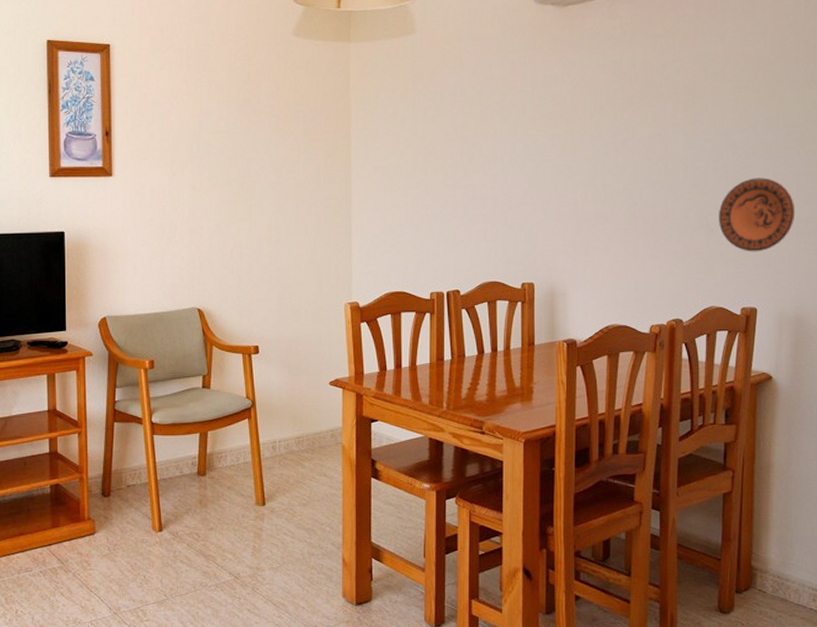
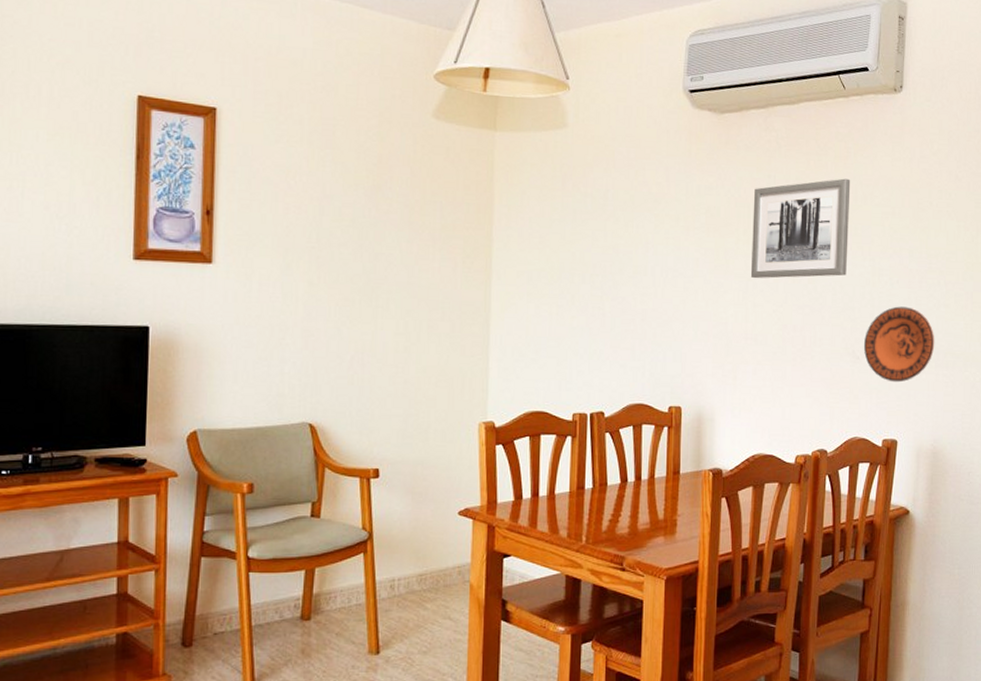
wall art: none [598,57,700,160] -> present [750,178,851,279]

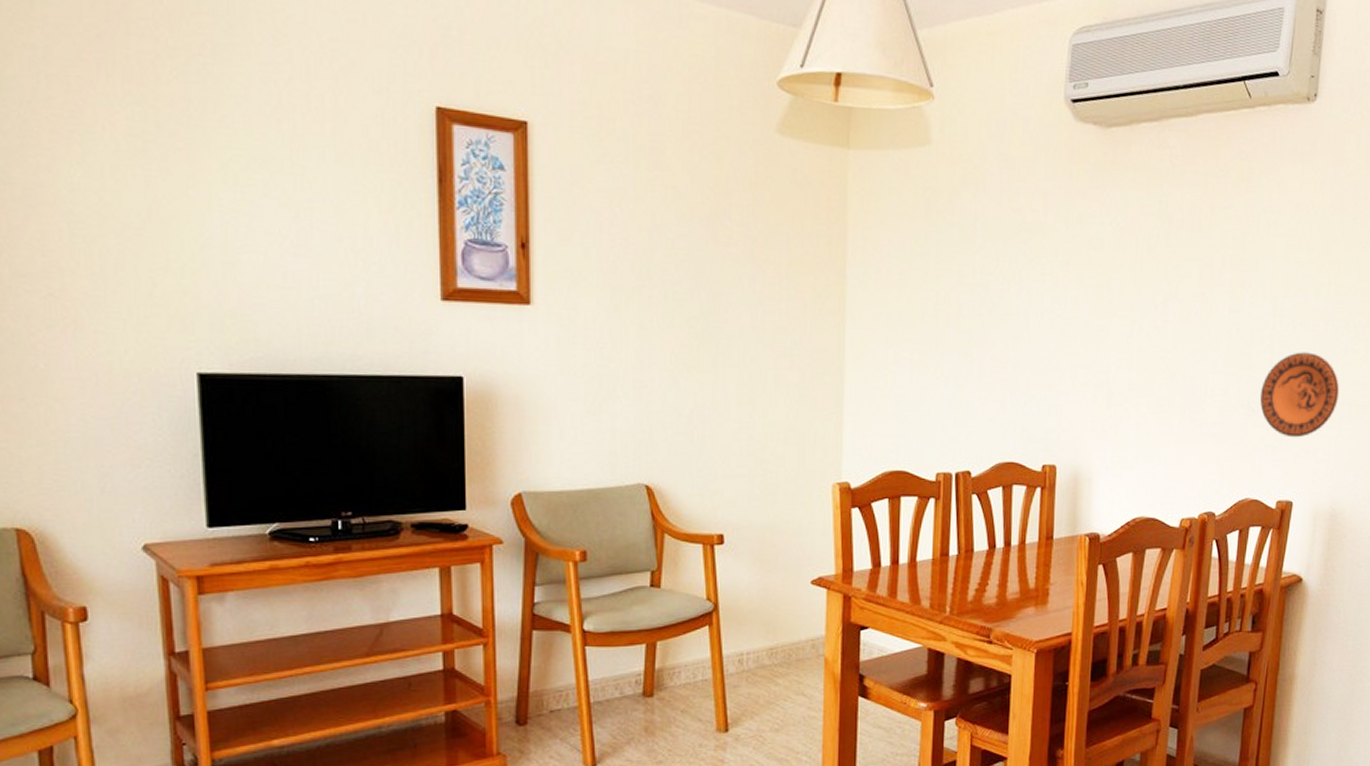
wall art: present [750,178,851,279] -> none [1136,204,1253,321]

